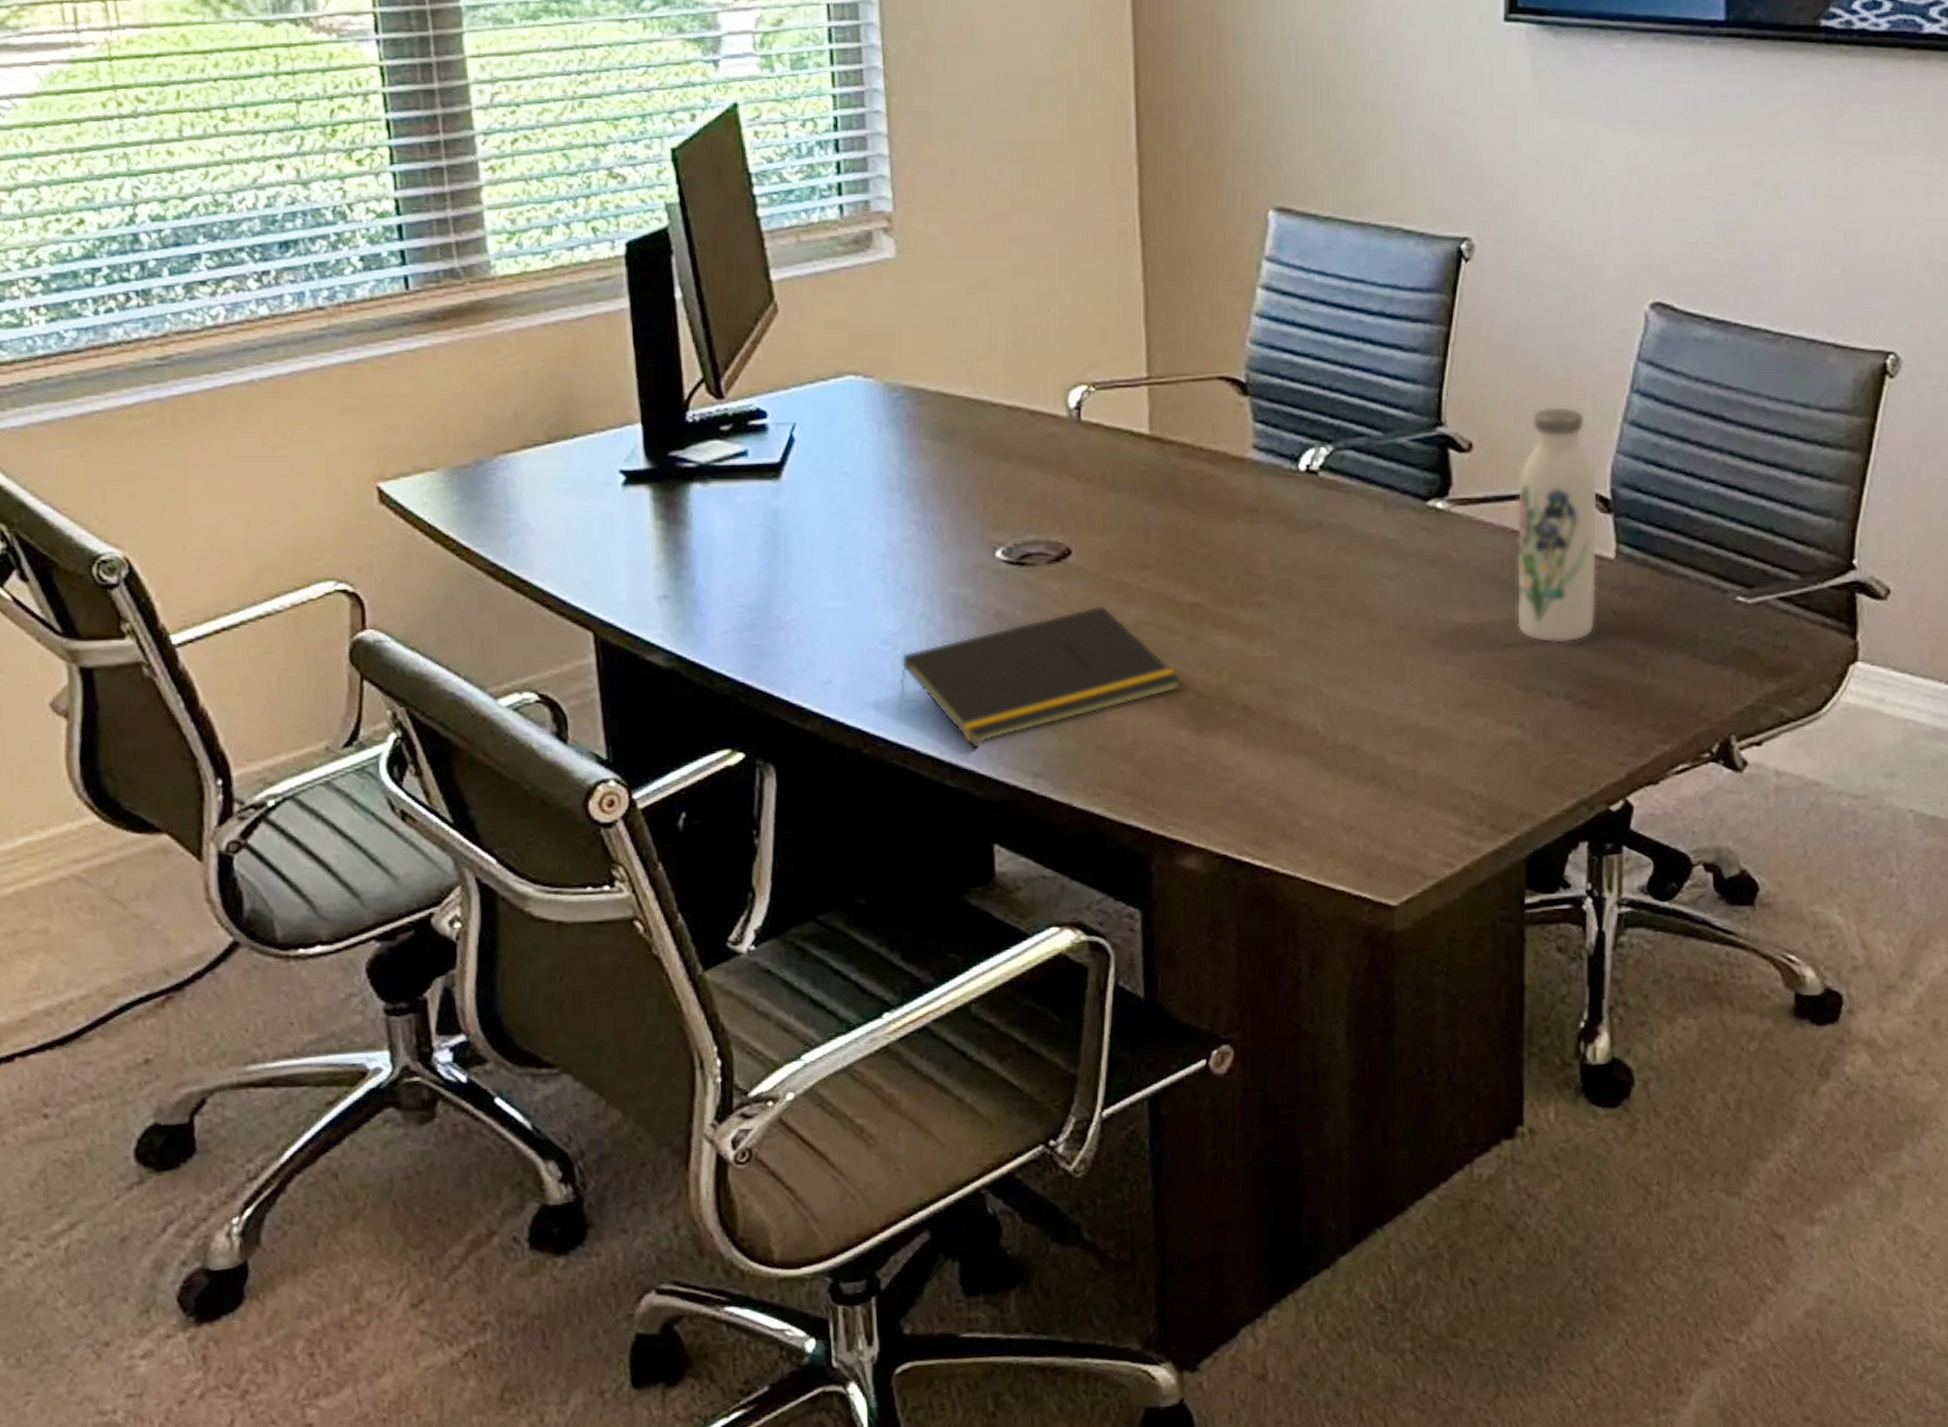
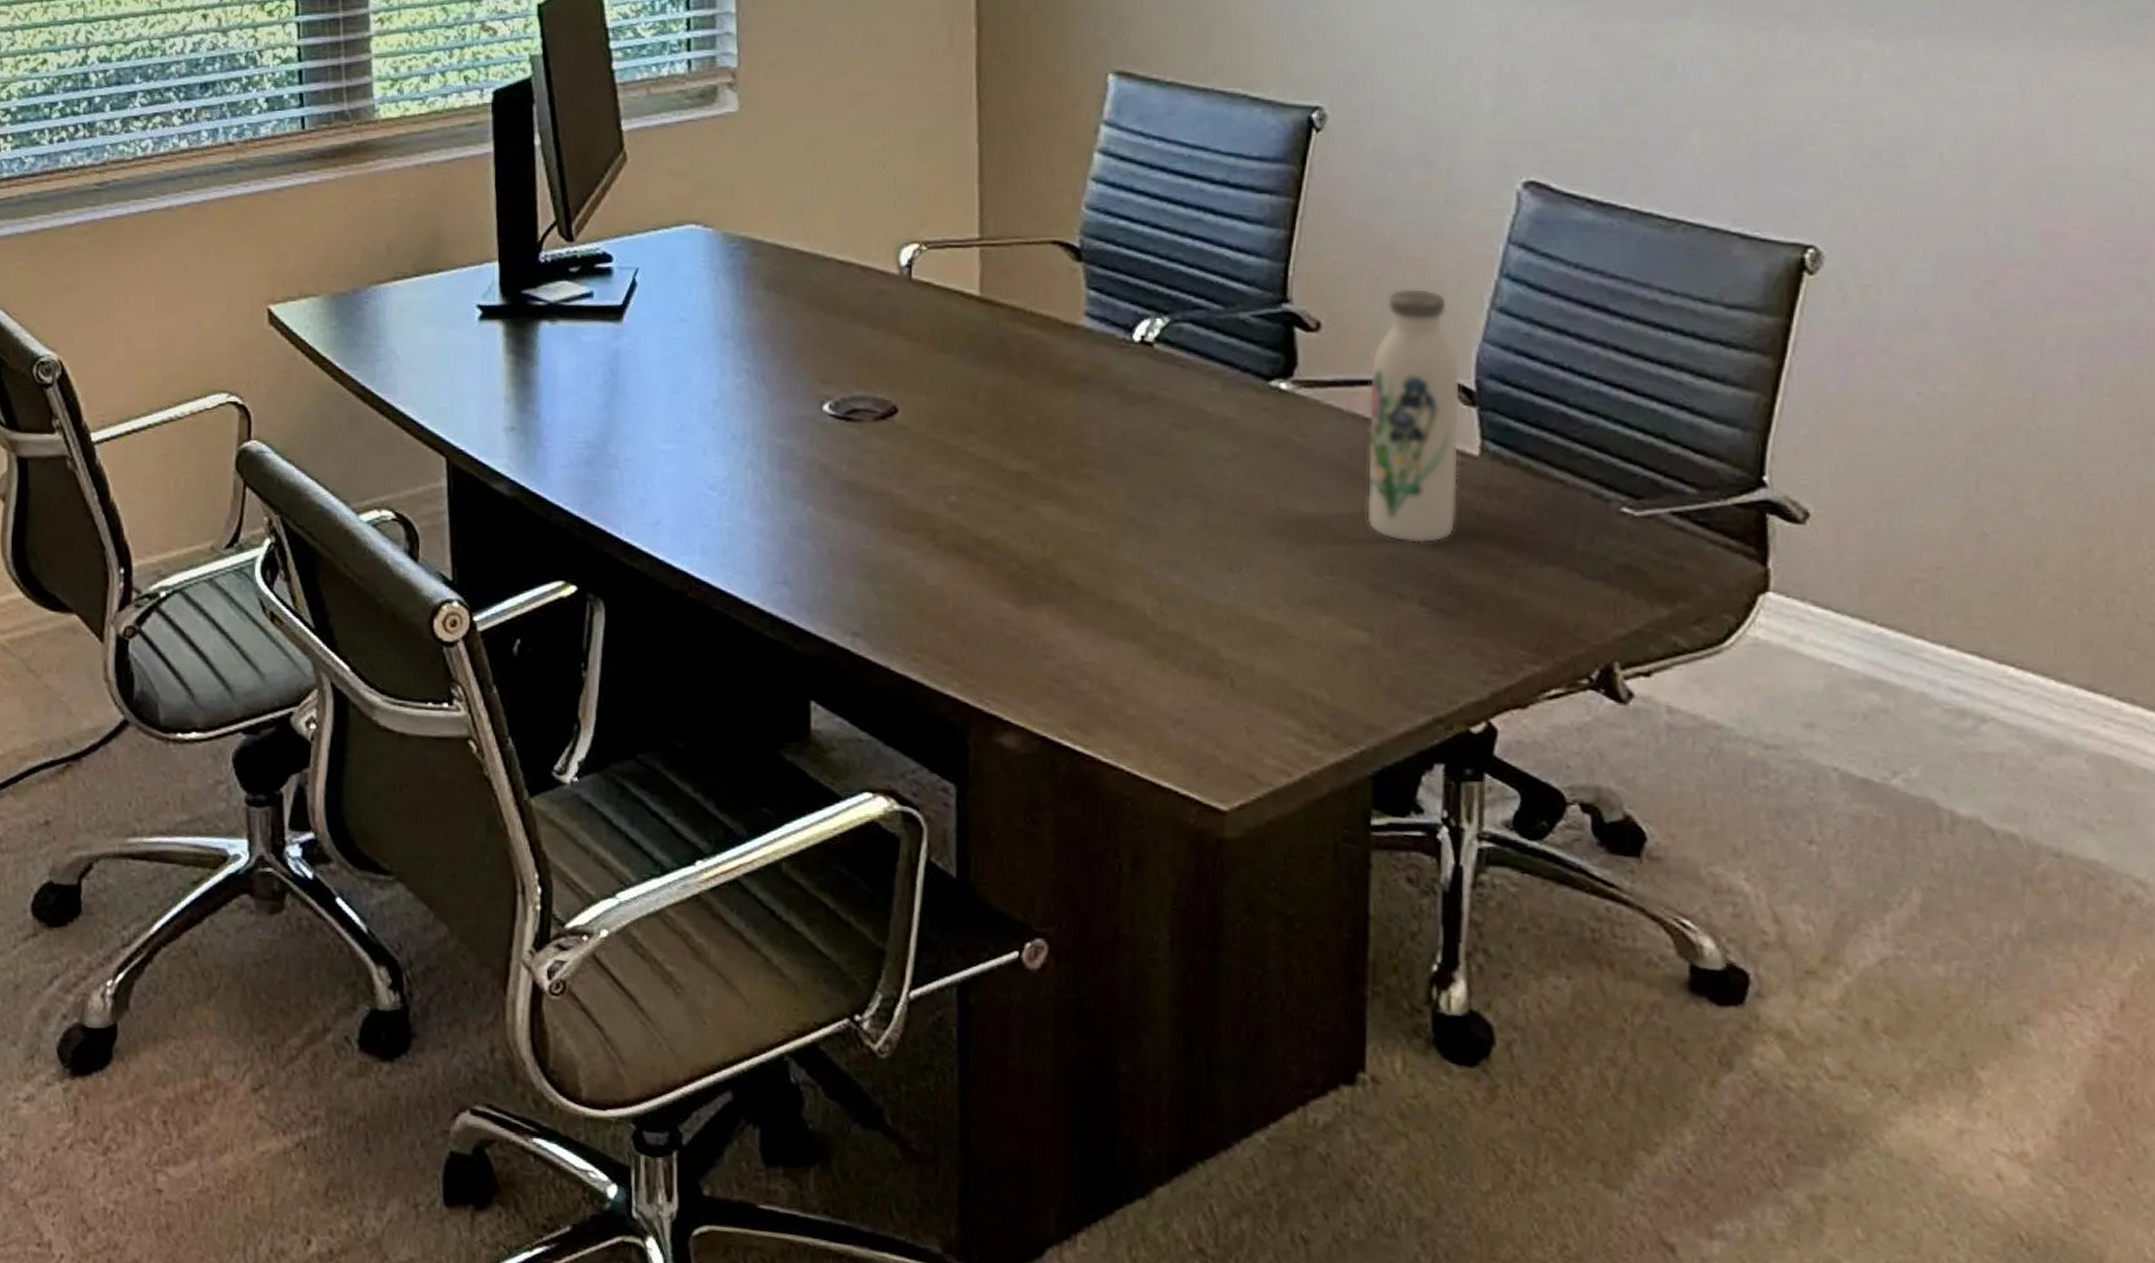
notepad: present [899,605,1182,749] -> none [724,466,1005,602]

